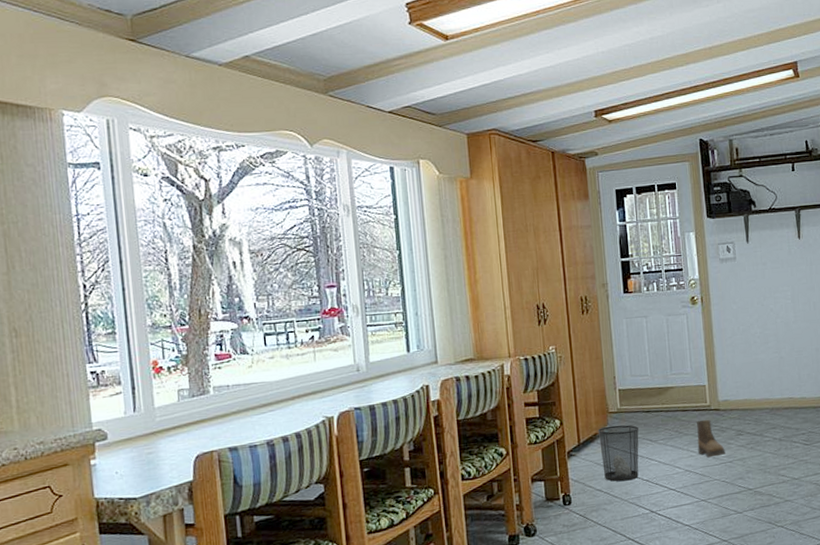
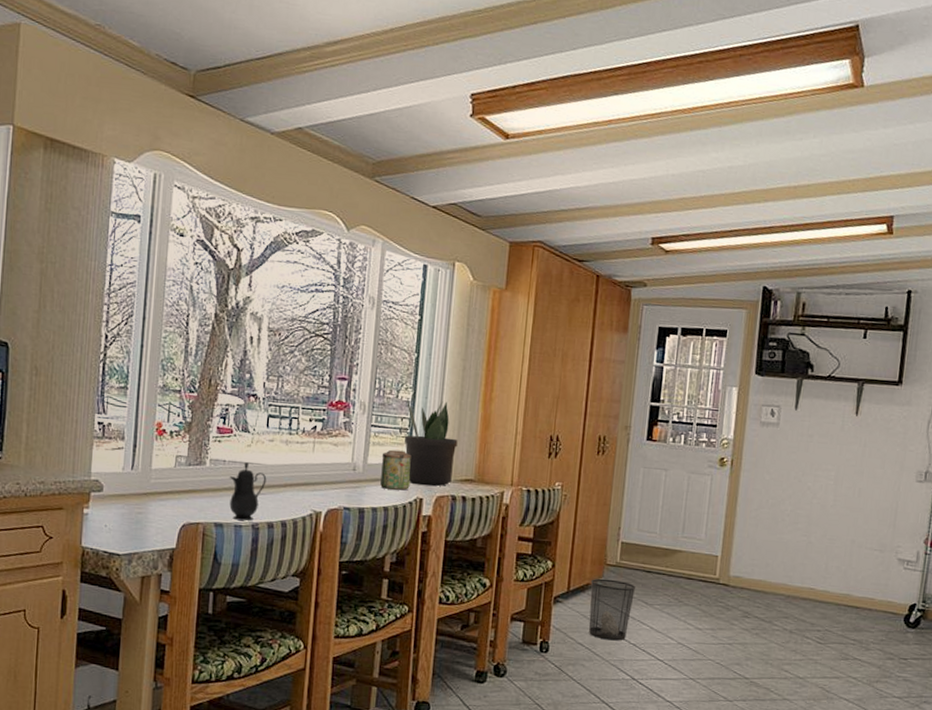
coffeepot: none [235,383,274,442] -> present [229,462,267,522]
canister: none [382,343,415,383] -> present [380,449,411,491]
planter: none [396,290,453,373] -> present [404,396,458,486]
boot: present [696,419,725,458] -> none [696,592,727,635]

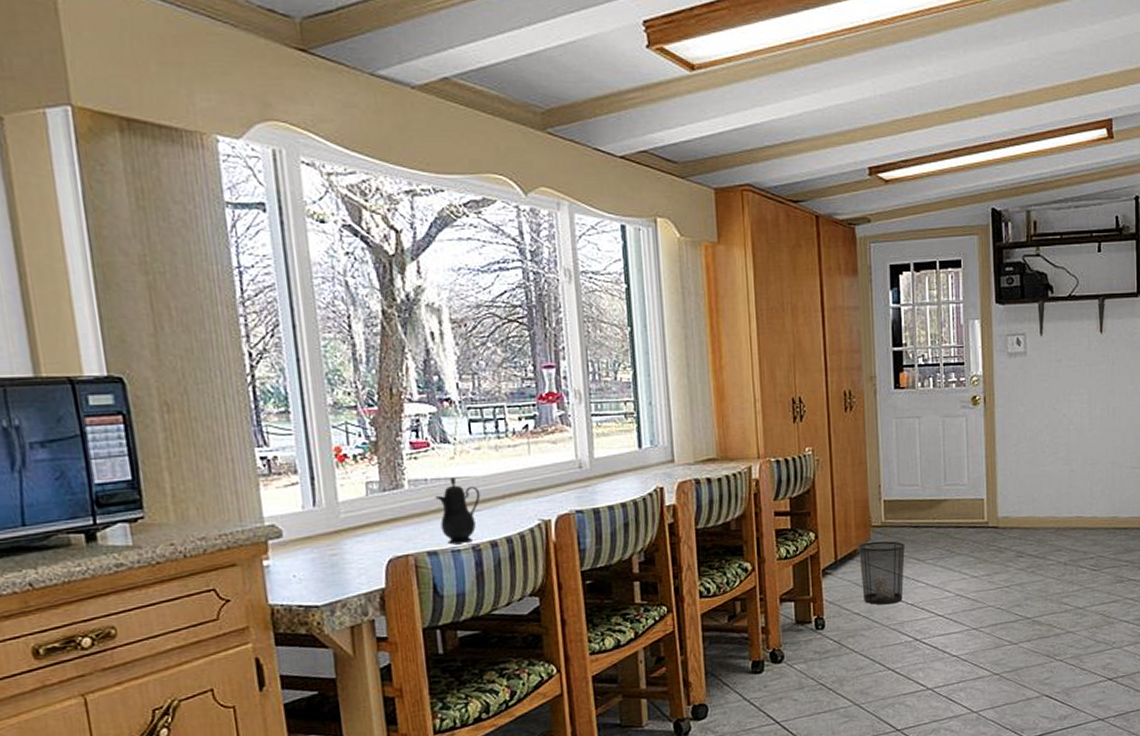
canister: present [380,449,411,491] -> none [609,438,647,483]
planter: present [404,396,458,486] -> none [626,376,692,473]

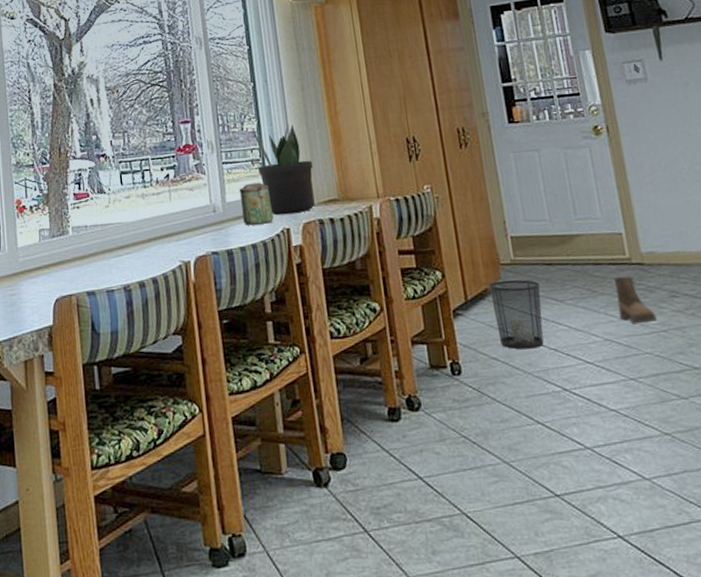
coffeepot: present [435,477,481,545] -> none [93,224,130,286]
canister: none [609,438,647,483] -> present [239,182,274,226]
planter: none [626,376,692,473] -> present [251,124,315,215]
boot: none [970,537,1002,581] -> present [613,275,657,325]

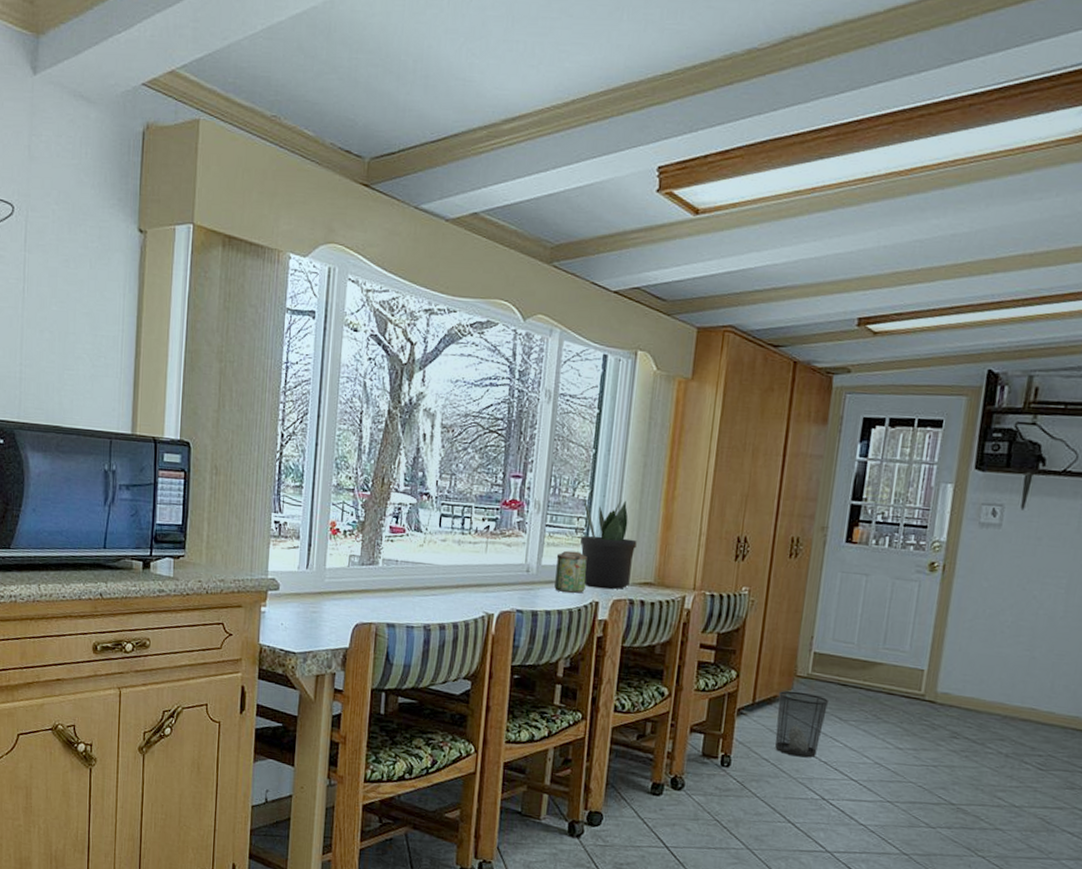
boot: present [613,275,657,325] -> none [896,708,931,756]

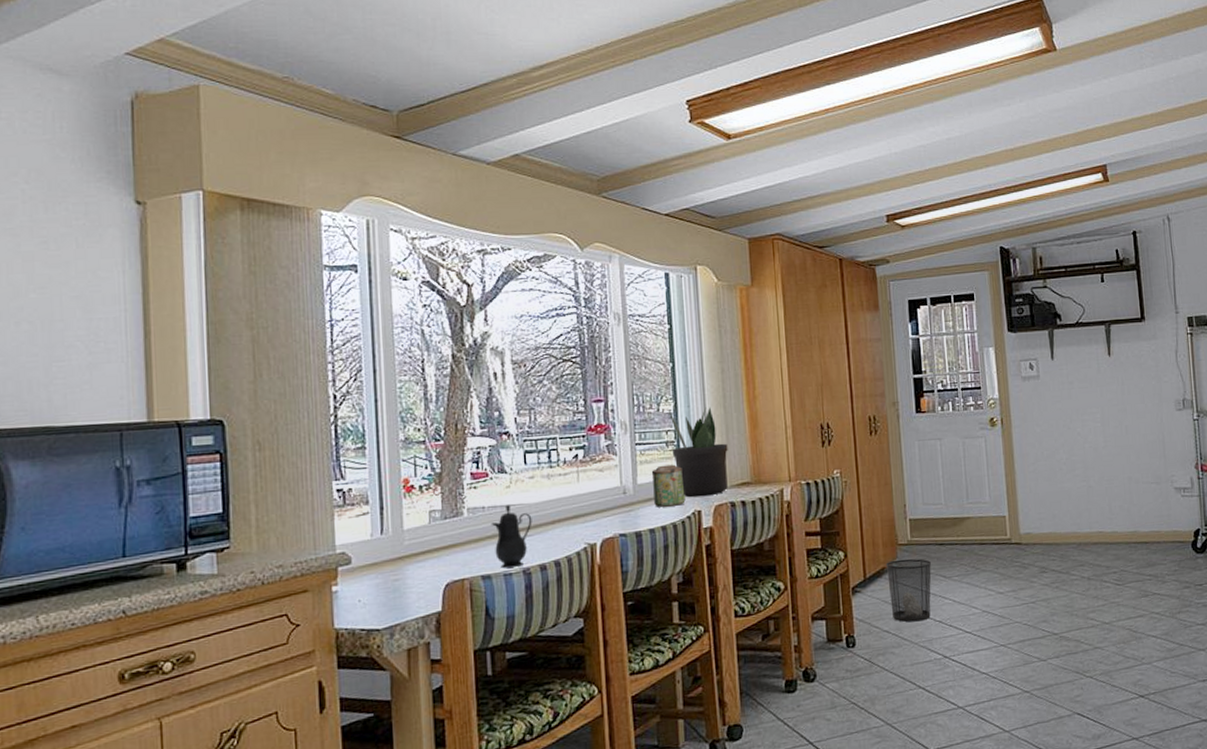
coffeepot: none [401,562,439,623] -> present [491,505,532,569]

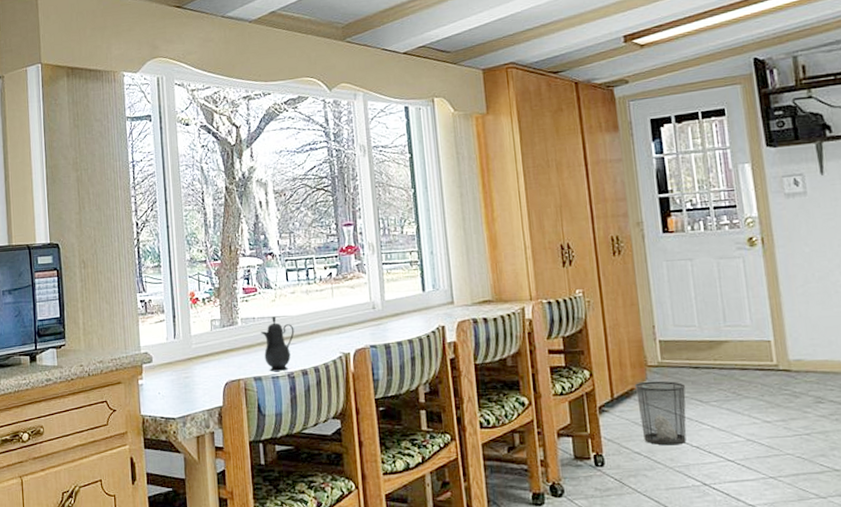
canister: present [651,464,686,508] -> none [397,282,430,322]
planter: present [668,407,728,497] -> none [411,229,470,313]

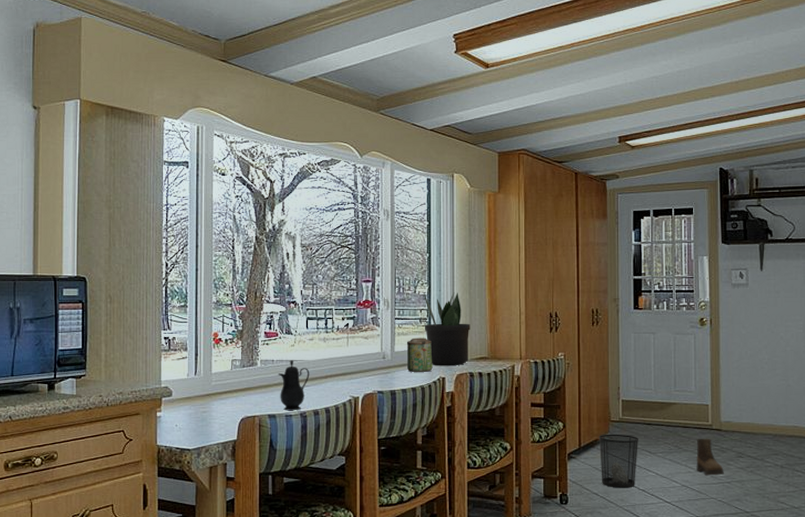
canister: none [397,282,430,322] -> present [406,338,433,372]
planter: none [411,229,470,313] -> present [423,291,470,365]
boot: none [759,381,800,427] -> present [696,438,724,476]

